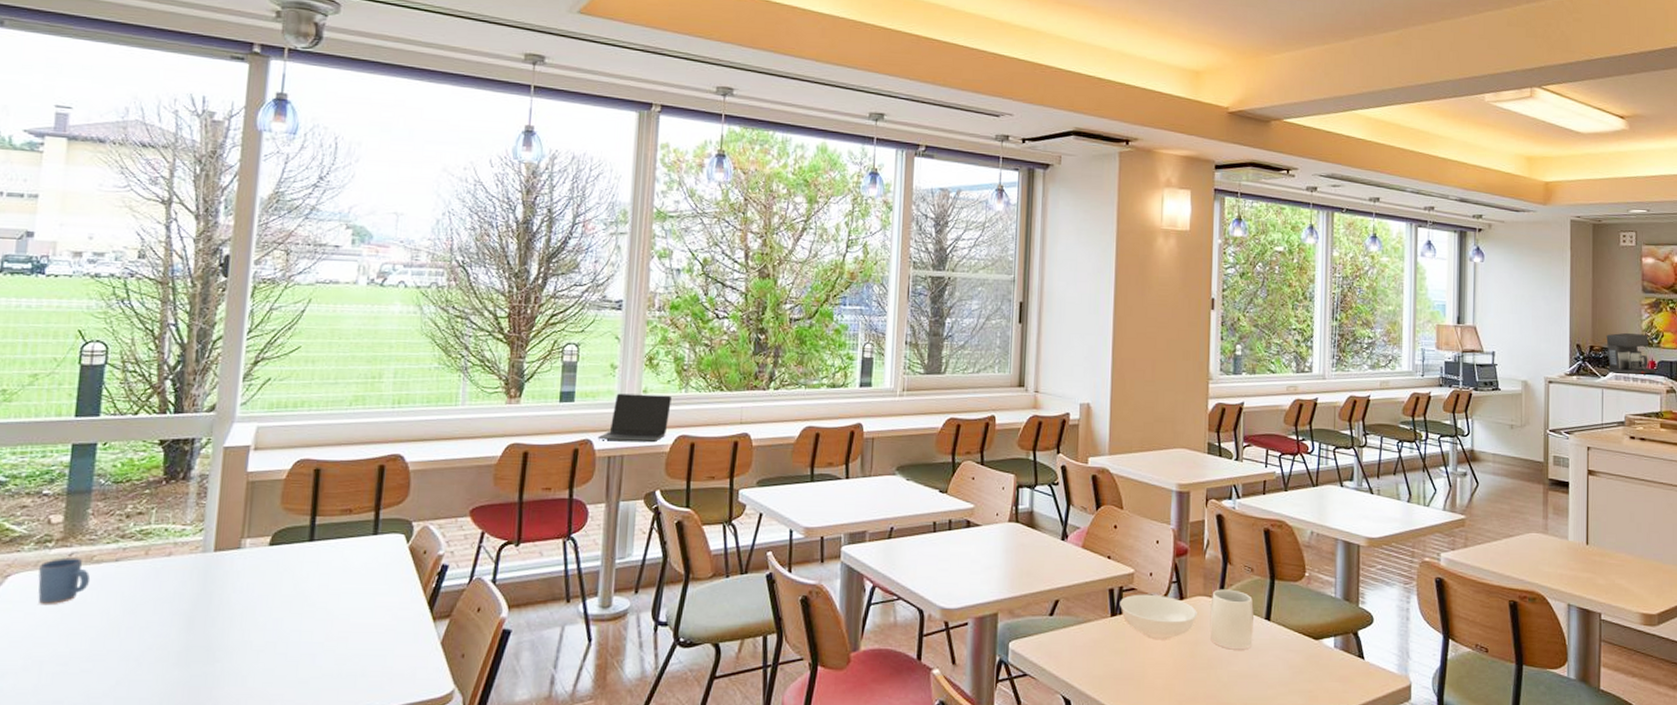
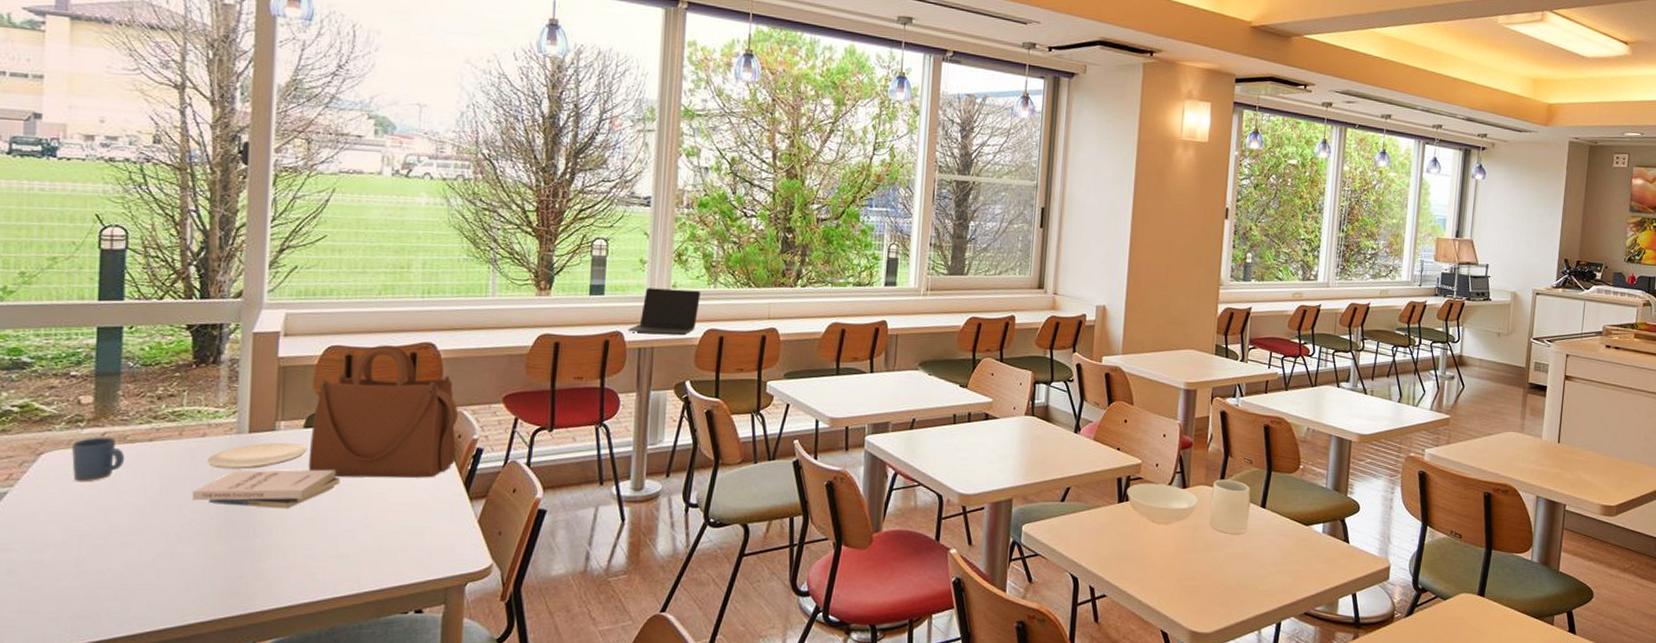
books: none [154,589,303,632] -> present [192,469,340,509]
plate: none [171,560,272,590] -> present [207,442,307,469]
handbag: none [271,458,425,598] -> present [308,345,459,478]
coffee maker: present [1606,332,1655,376] -> none [1592,249,1635,289]

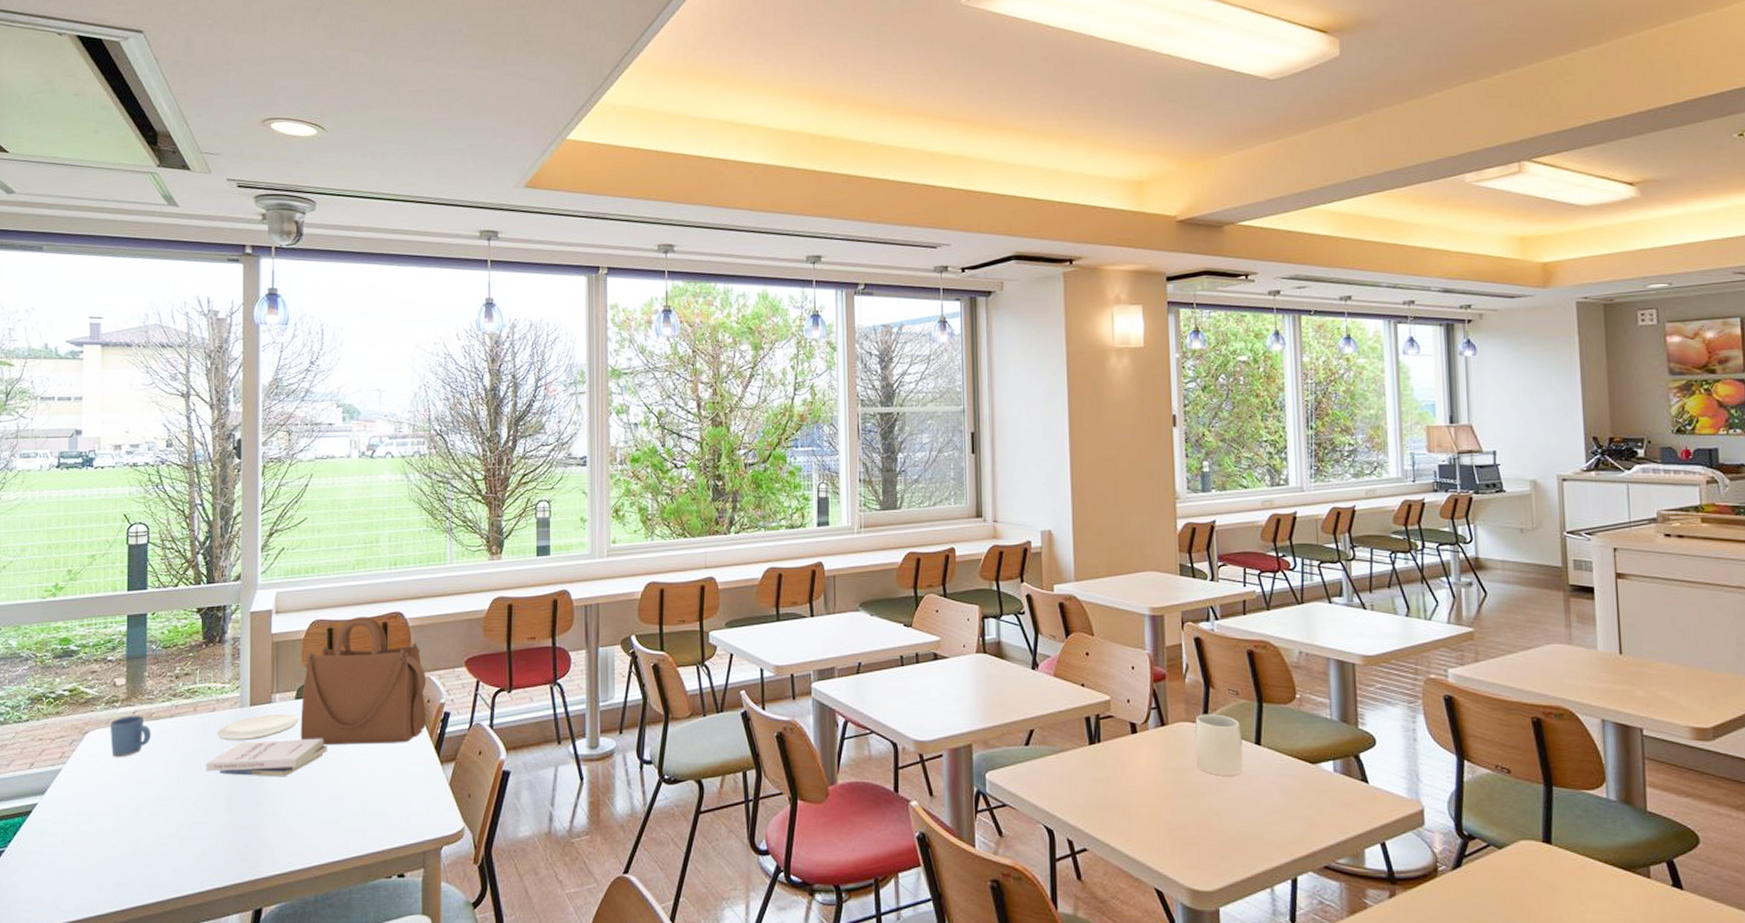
laptop: present [628,288,700,335] -> none [574,544,639,590]
bowl: present [1127,483,1200,525] -> none [1098,721,1182,768]

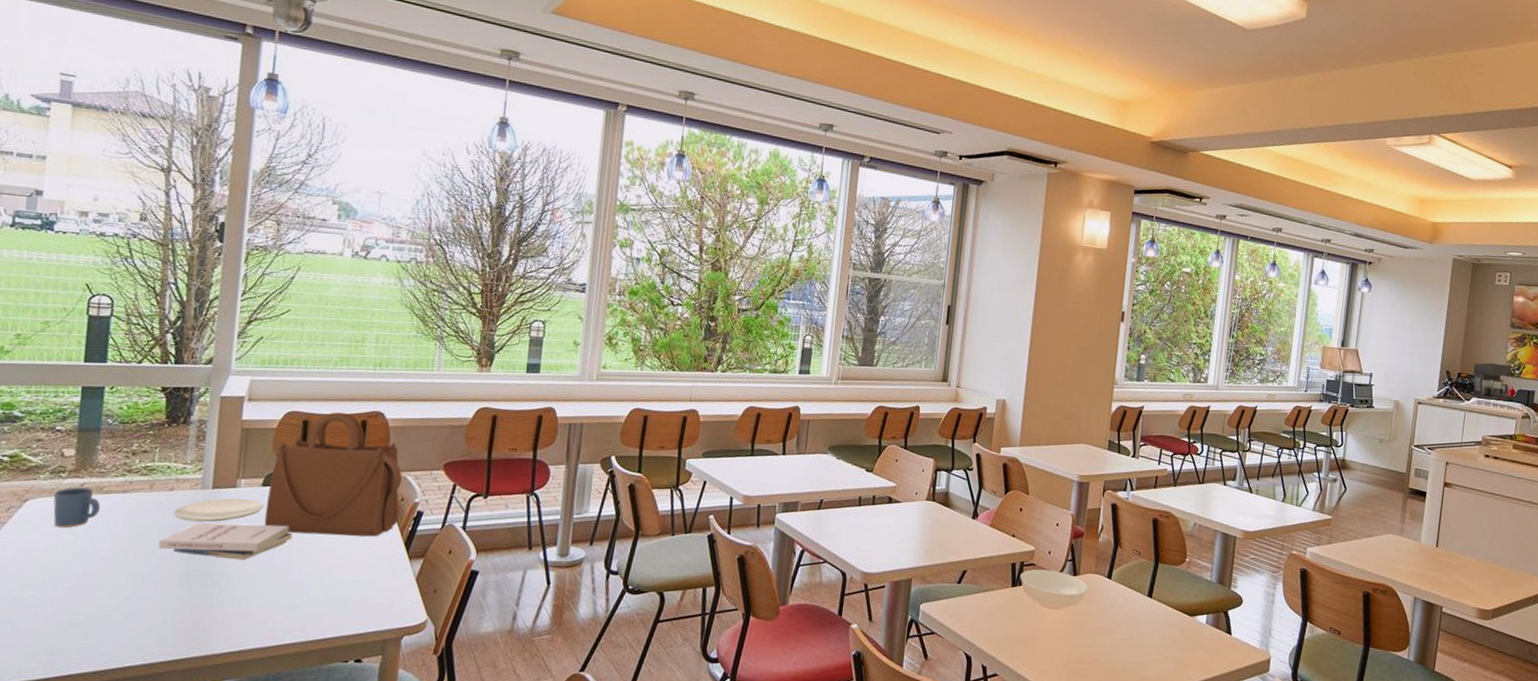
bowl: none [1098,721,1182,768] -> present [1020,569,1089,610]
mug: present [1194,714,1243,776] -> none [1098,568,1138,622]
coffee maker: none [1628,420,1691,467] -> present [1472,362,1514,402]

